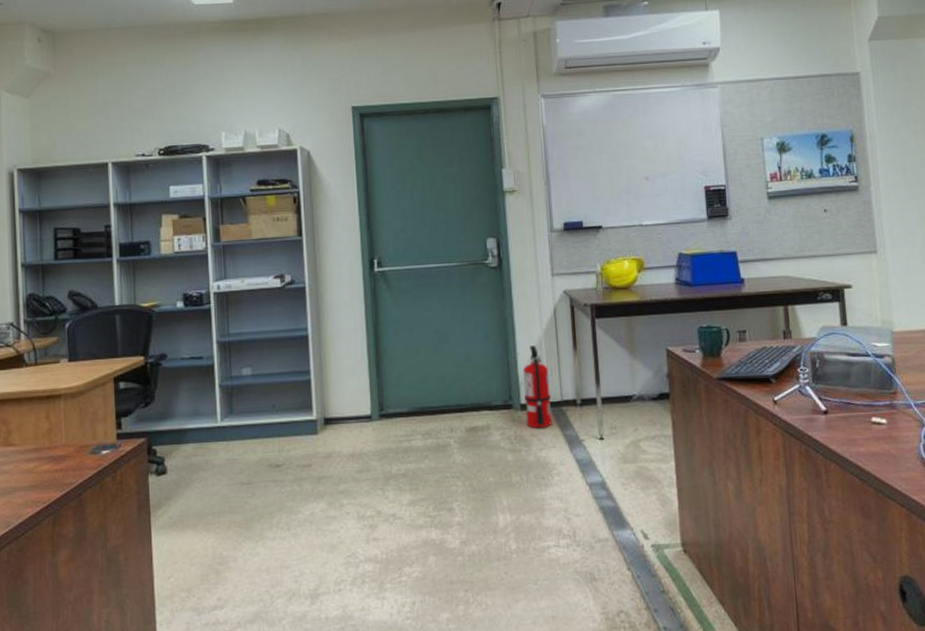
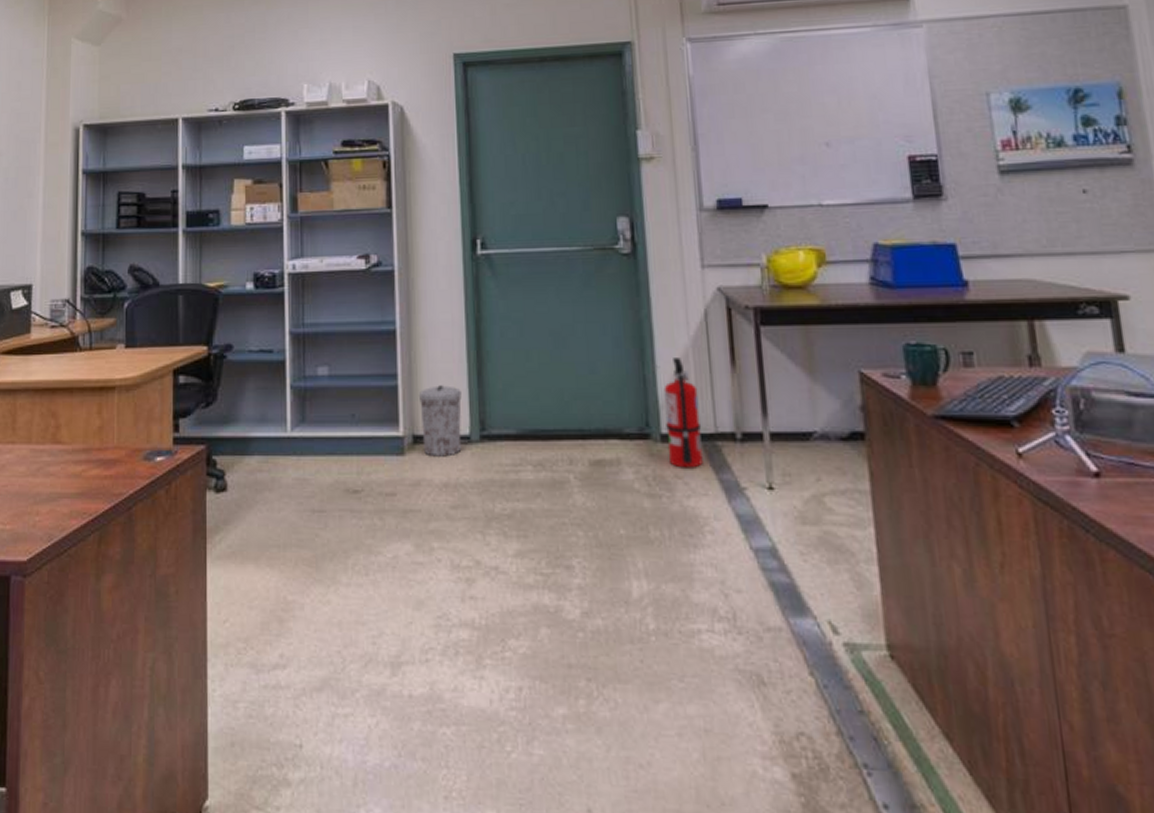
trash can: none [328,377,365,434] -> present [418,385,462,457]

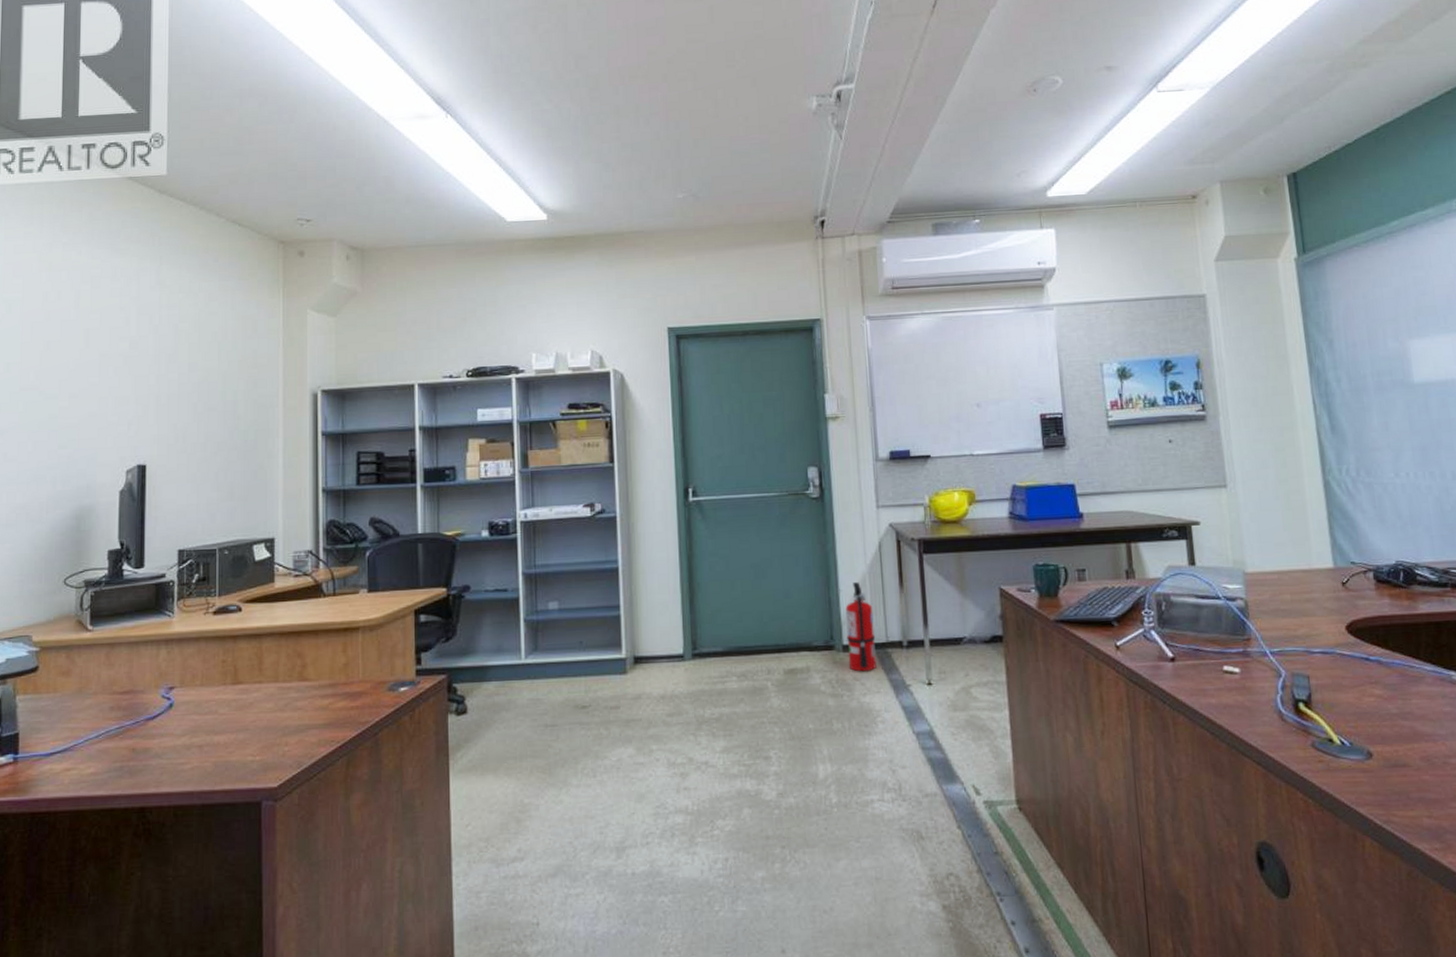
trash can: present [418,385,462,457] -> none [638,613,677,674]

